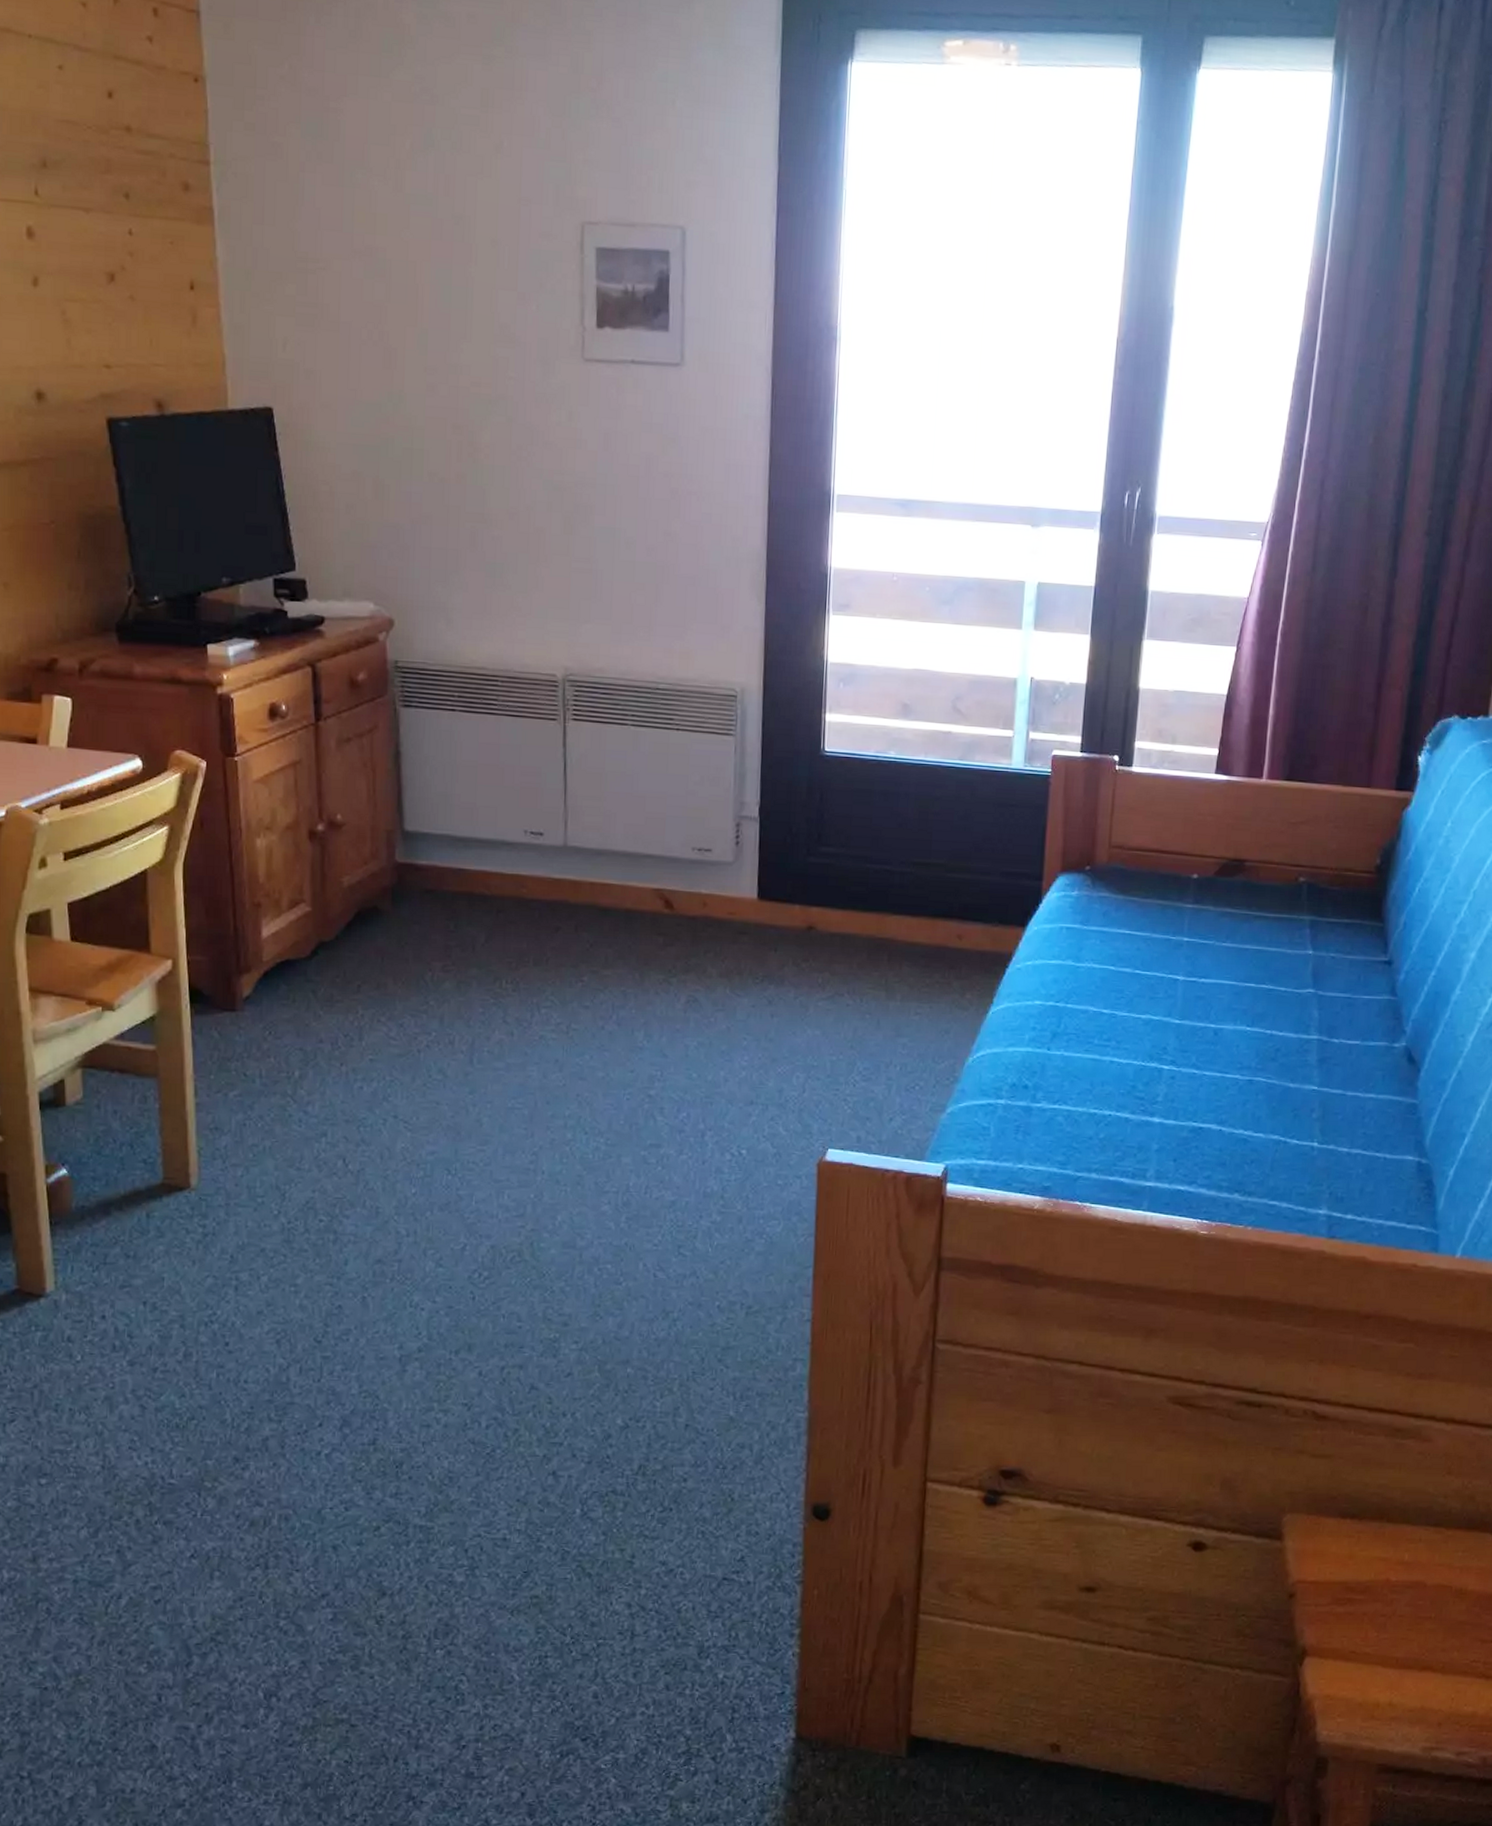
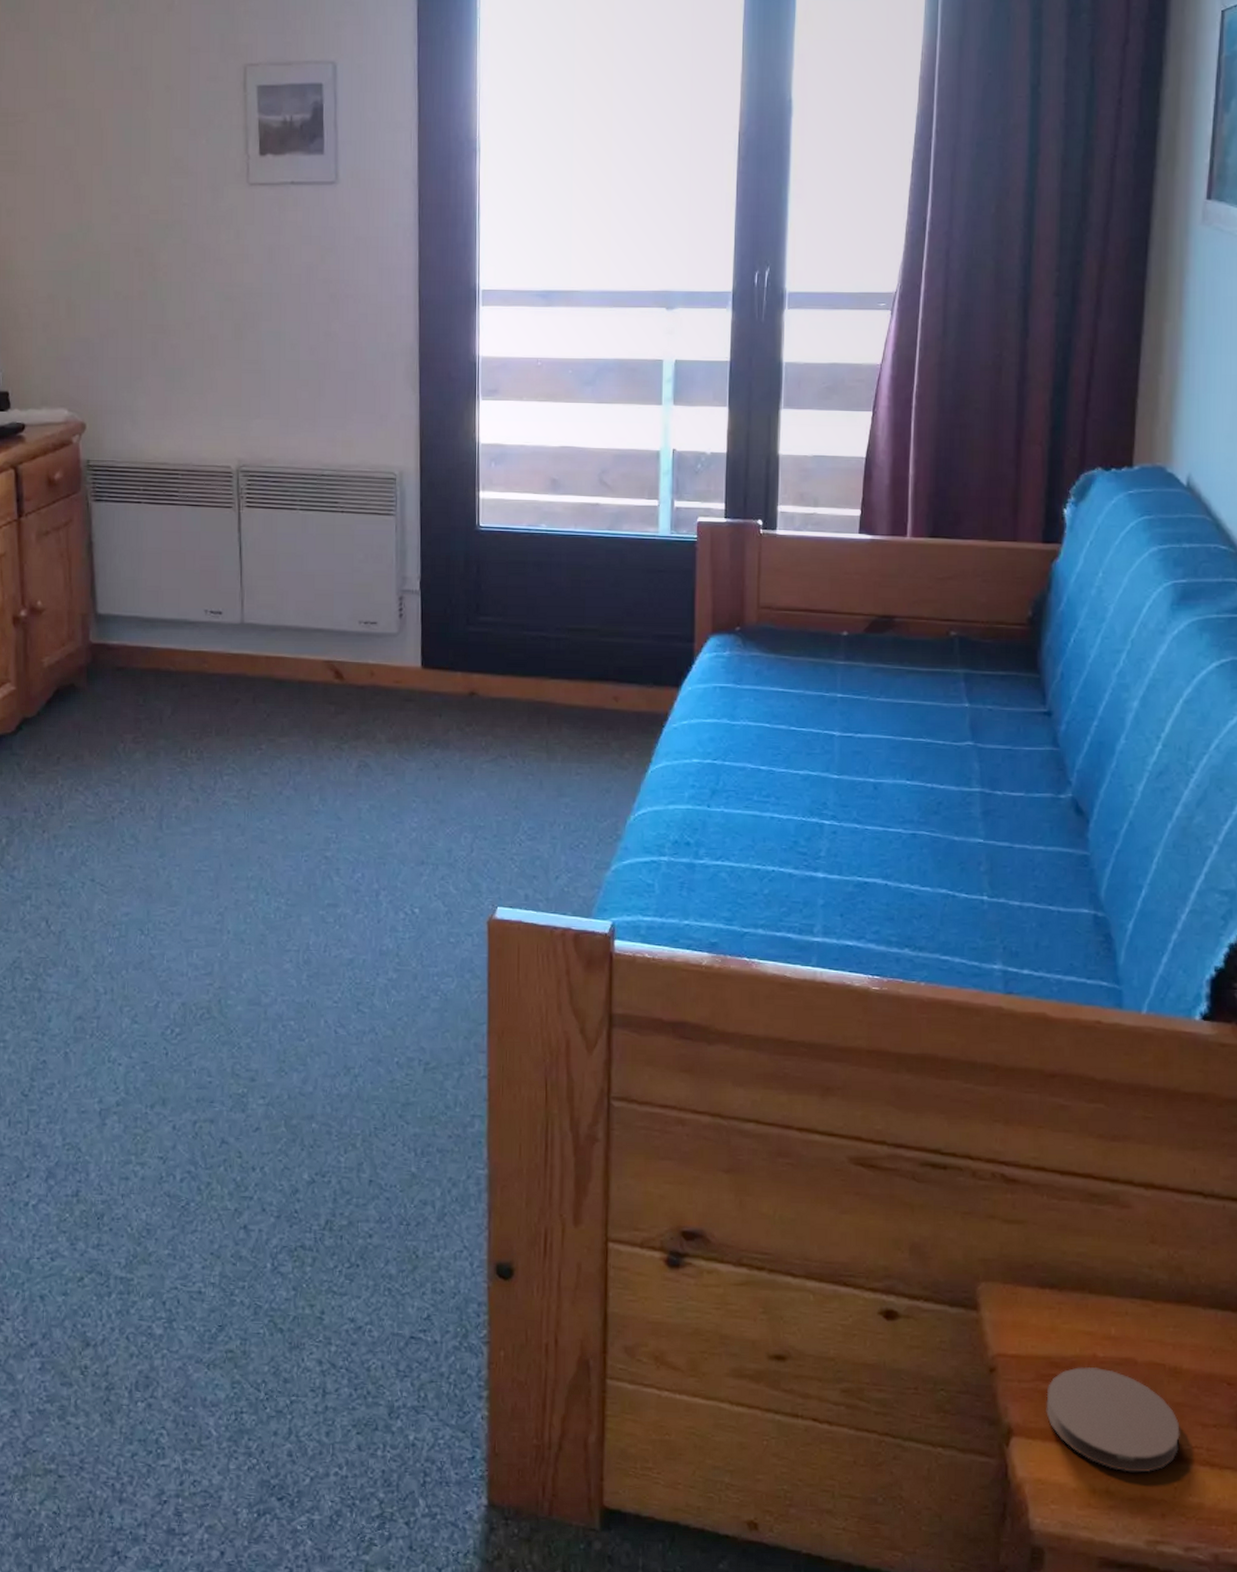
coaster: none [1339,1591,1461,1686] -> present [1046,1367,1180,1473]

